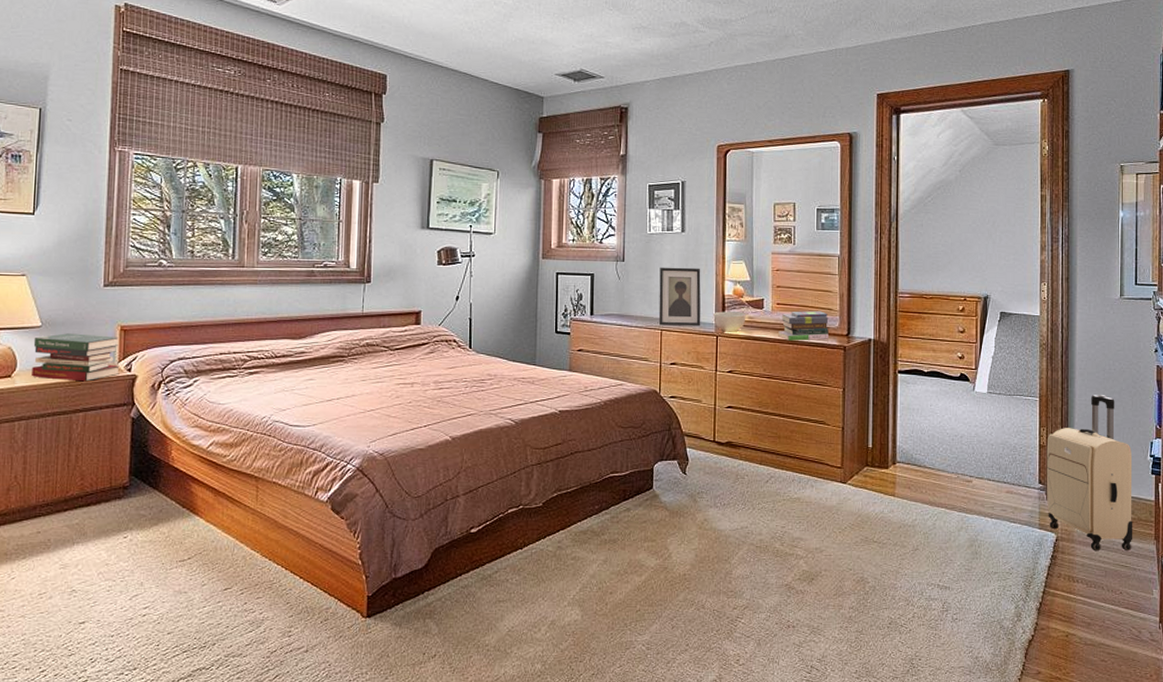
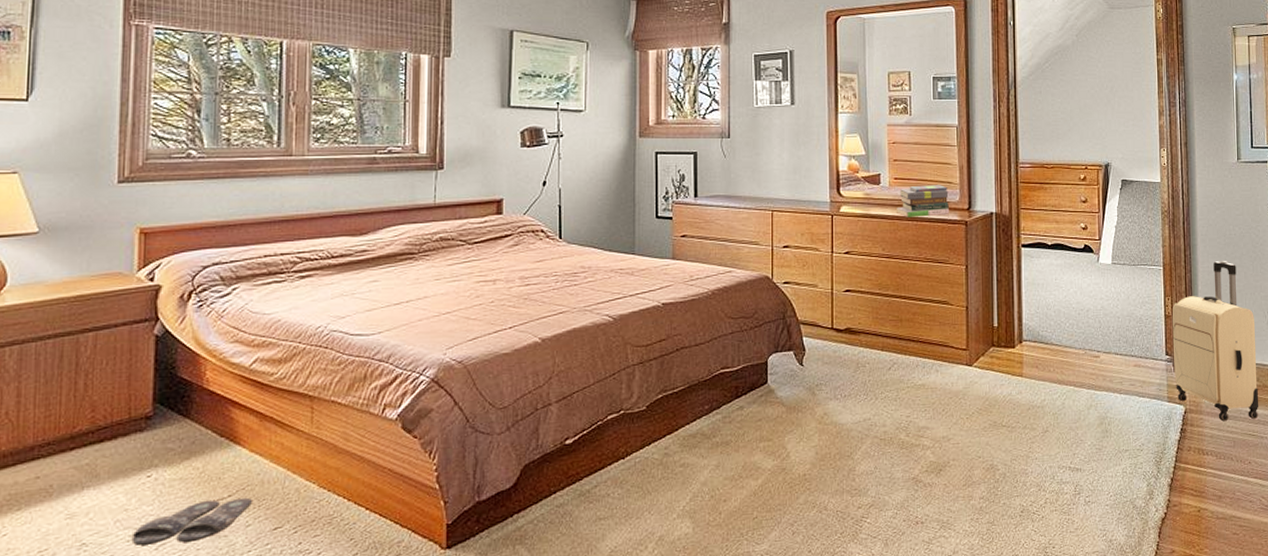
books: present [32,333,120,382] -> none [27,239,140,296]
slippers: none [112,561,208,595] -> present [133,497,253,545]
picture frame: present [658,267,701,327] -> none [769,142,815,206]
bowl: present [713,311,746,332] -> none [828,188,862,211]

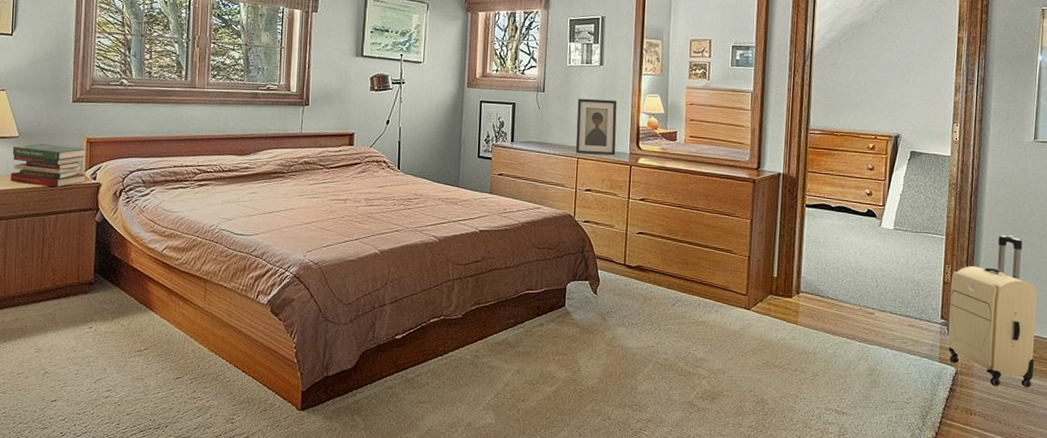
books: none [27,239,140,296] -> present [11,143,86,188]
slippers: present [133,497,253,545] -> none [79,350,162,380]
picture frame: none [769,142,815,206] -> present [575,98,618,156]
books: present [897,185,949,217] -> none [690,144,739,173]

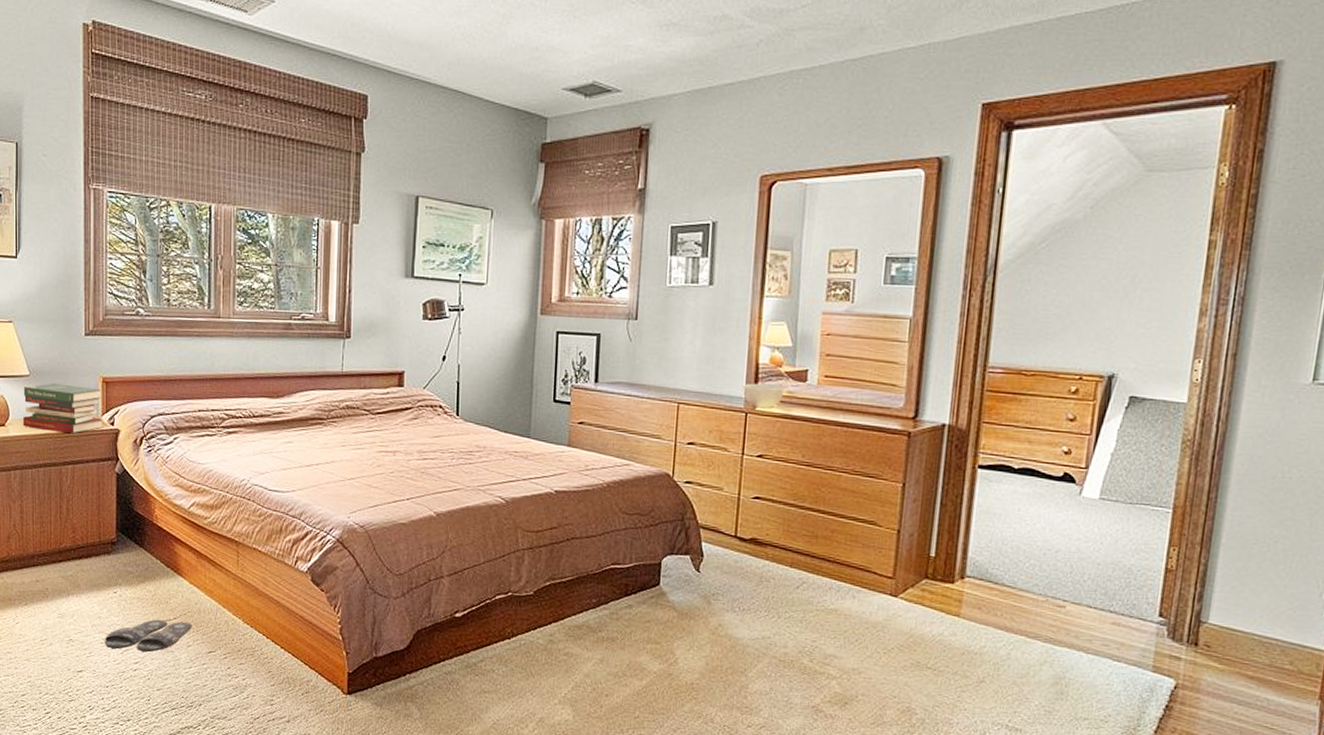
slippers: none [79,350,162,380] -> present [105,619,193,652]
picture frame: present [575,98,618,156] -> none [675,327,731,401]
bowl: none [628,142,660,162] -> present [743,383,785,409]
suitcase: present [948,235,1038,388] -> none [1166,509,1301,711]

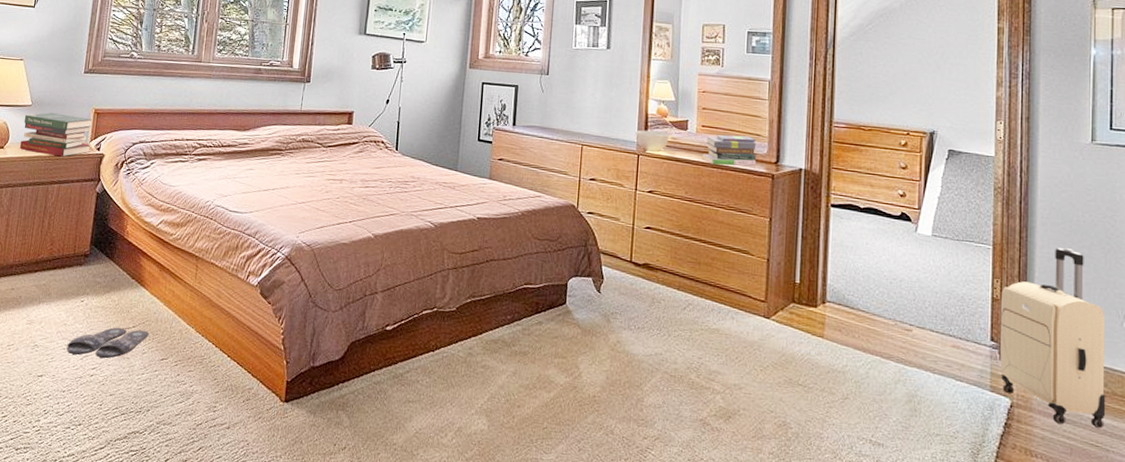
books: none [824,386,890,423] -> present [702,135,756,166]
suitcase: none [1166,509,1301,711] -> present [1000,248,1106,429]

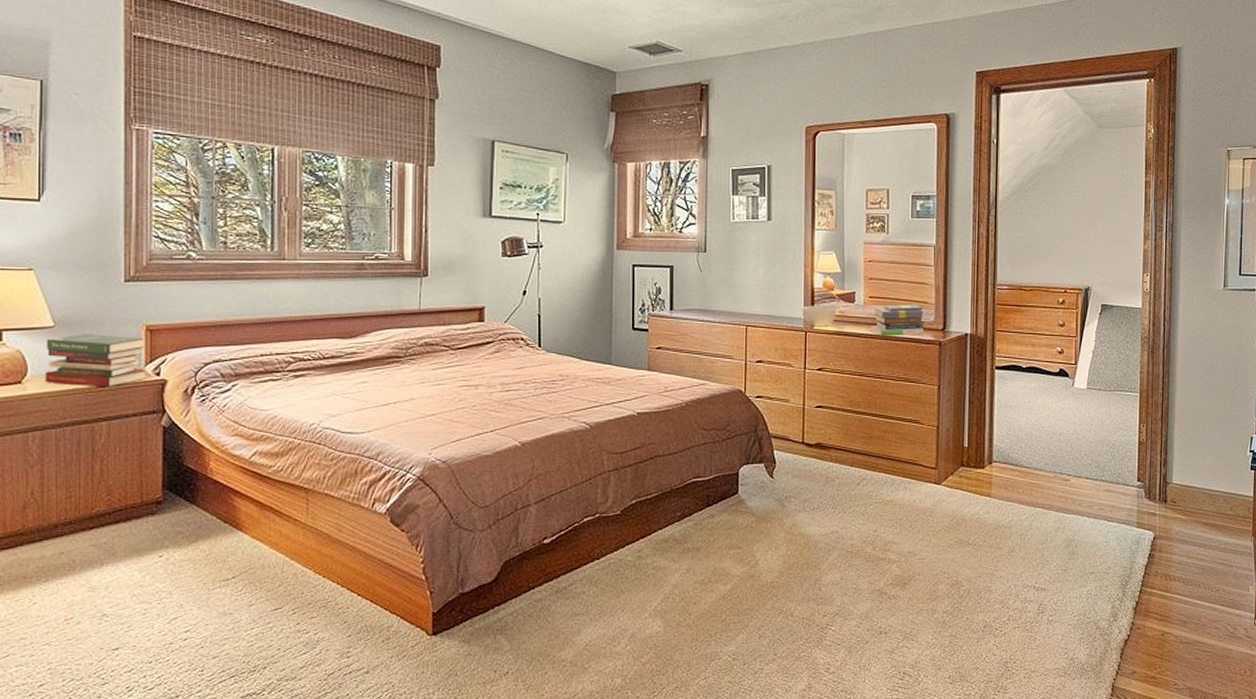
slippers: present [67,327,150,358] -> none [148,579,255,618]
suitcase: present [1000,248,1106,429] -> none [1145,389,1232,549]

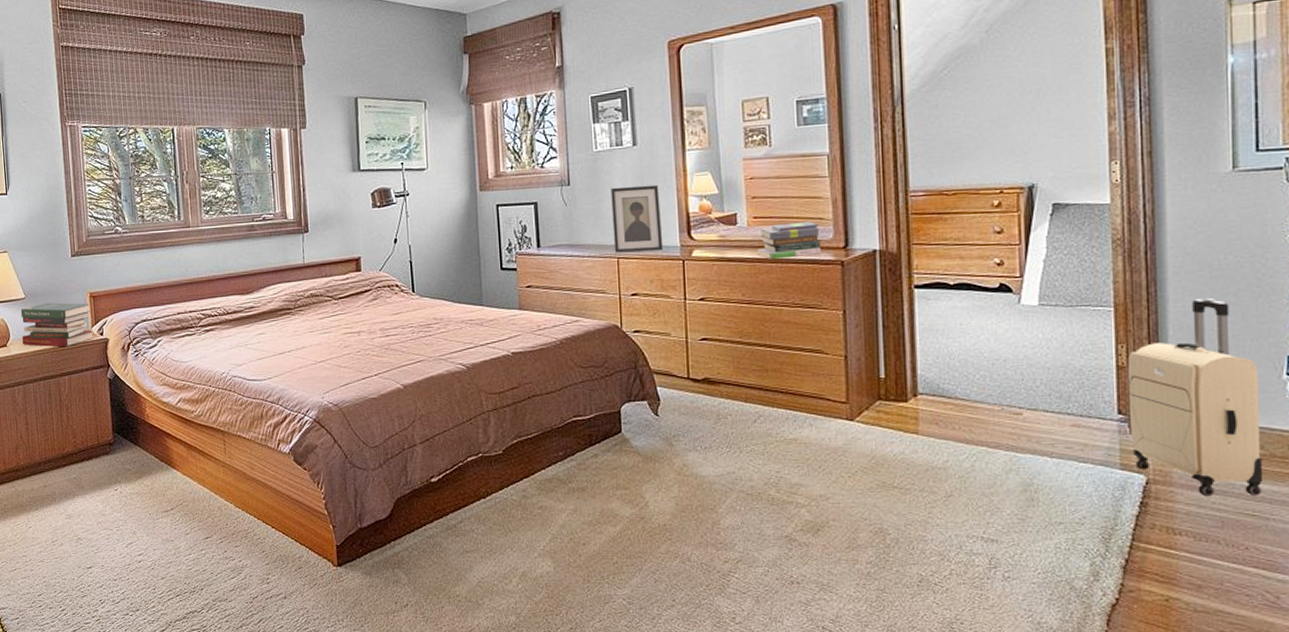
picture frame: none [743,258,789,322] -> present [611,184,664,253]
bowl: present [802,305,837,328] -> none [677,230,717,255]
suitcase: none [1145,389,1232,549] -> present [1127,298,1264,497]

